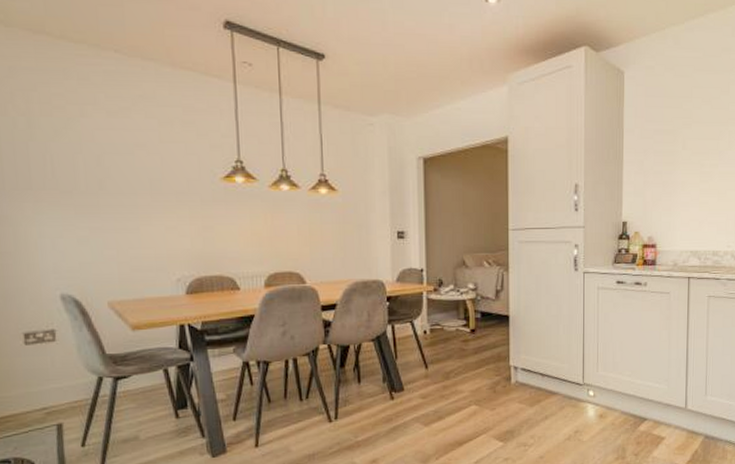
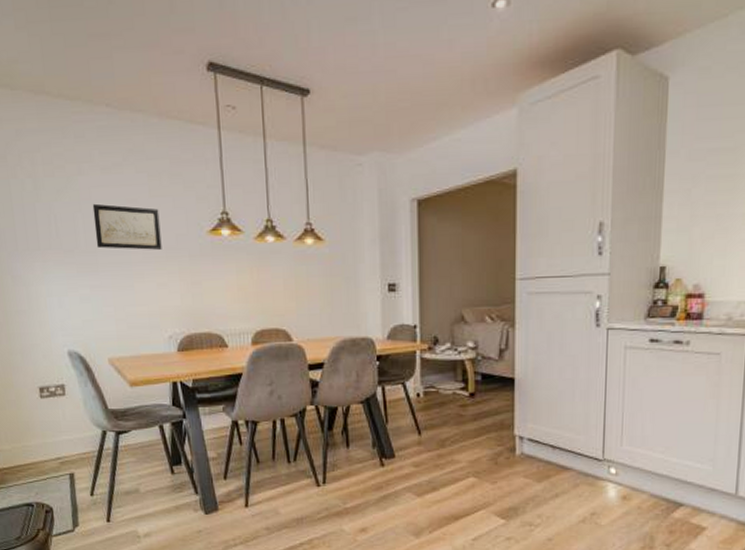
wall art: none [95,146,172,194] -> present [92,203,162,250]

